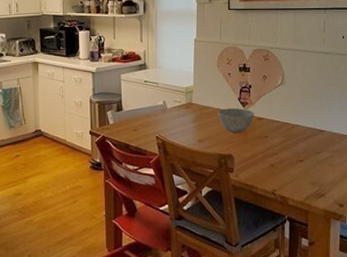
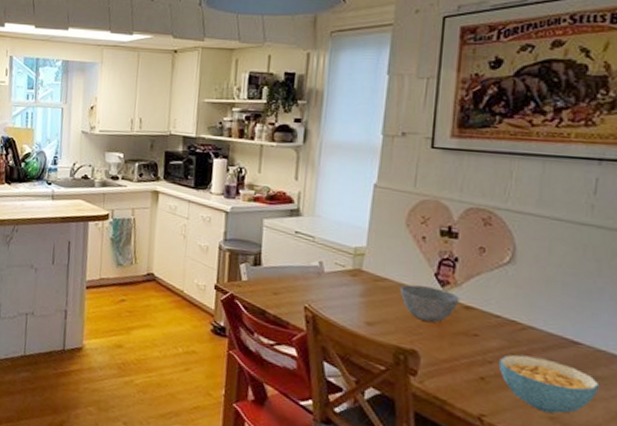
cereal bowl: none [281,145,337,180] -> present [498,354,600,414]

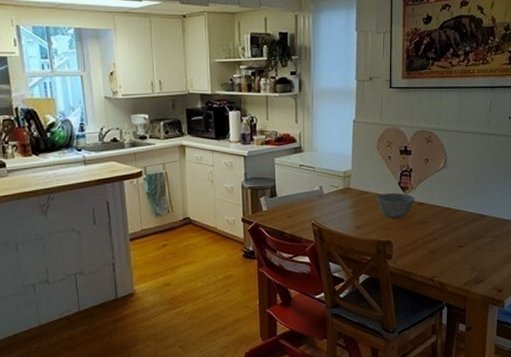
cereal bowl: present [498,354,600,414] -> none [441,230,497,266]

